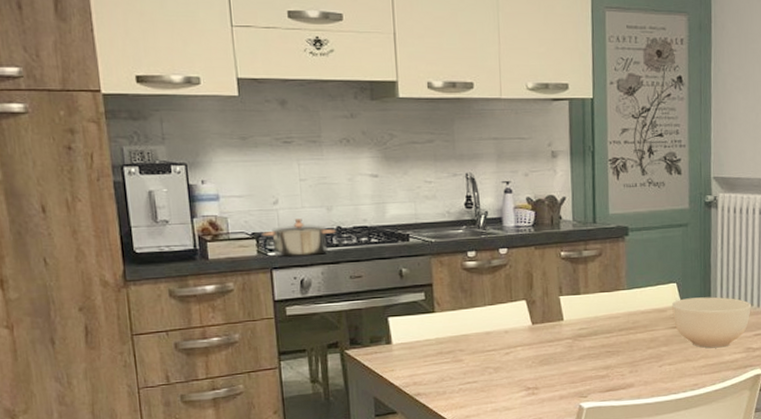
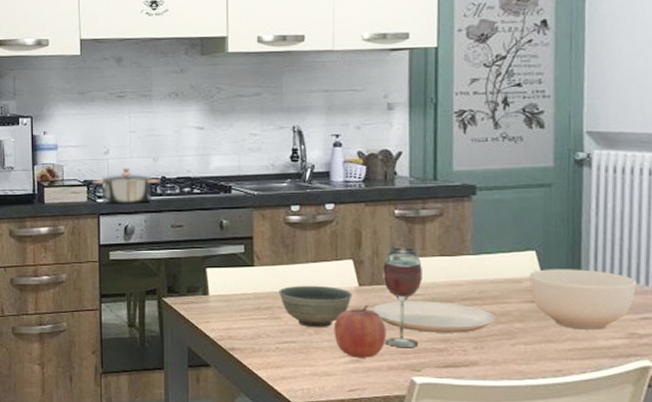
bowl: none [459,326,527,367] -> present [279,285,352,328]
fruit: none [511,342,558,391] -> present [334,305,387,358]
plate: none [544,333,646,362] -> present [372,300,495,333]
wineglass: none [552,286,586,378] -> present [383,247,422,348]

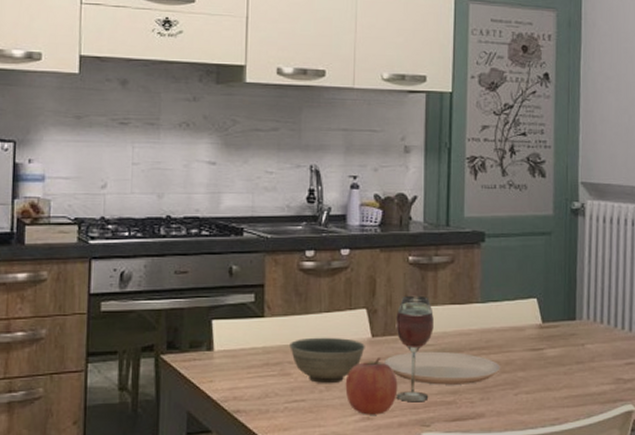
cooking pot: present [92,168,162,205] -> none [85,205,166,247]
bowl: present [530,269,638,330] -> none [532,316,623,377]

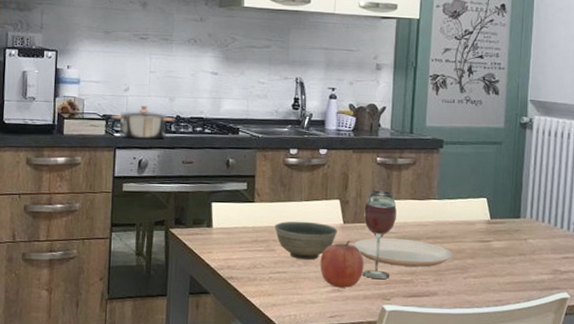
cooking pot: none [85,205,166,247] -> present [111,105,176,140]

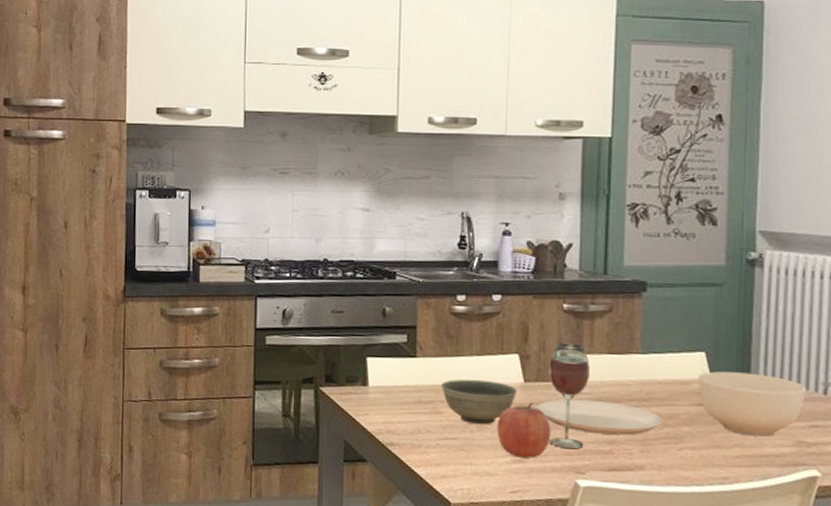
cooking pot: present [111,105,176,140] -> none [251,248,324,287]
bowl: none [481,214,562,267] -> present [699,371,807,437]

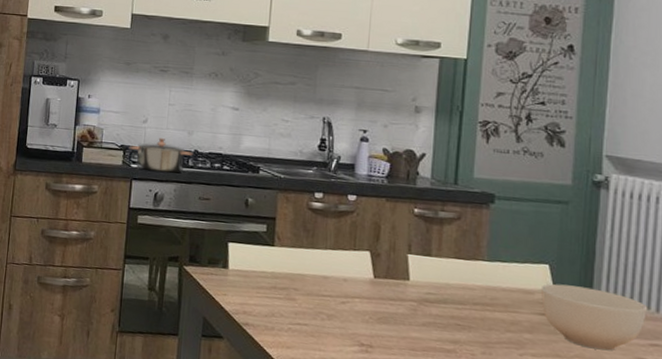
cooking pot: none [251,248,324,287] -> present [129,138,194,174]
bowl: present [441,379,517,425] -> none [296,270,367,315]
fruit: present [497,402,551,458] -> none [345,297,398,350]
plate: present [537,399,662,435] -> none [385,297,505,337]
wineglass: present [549,343,590,449] -> none [395,244,437,345]

